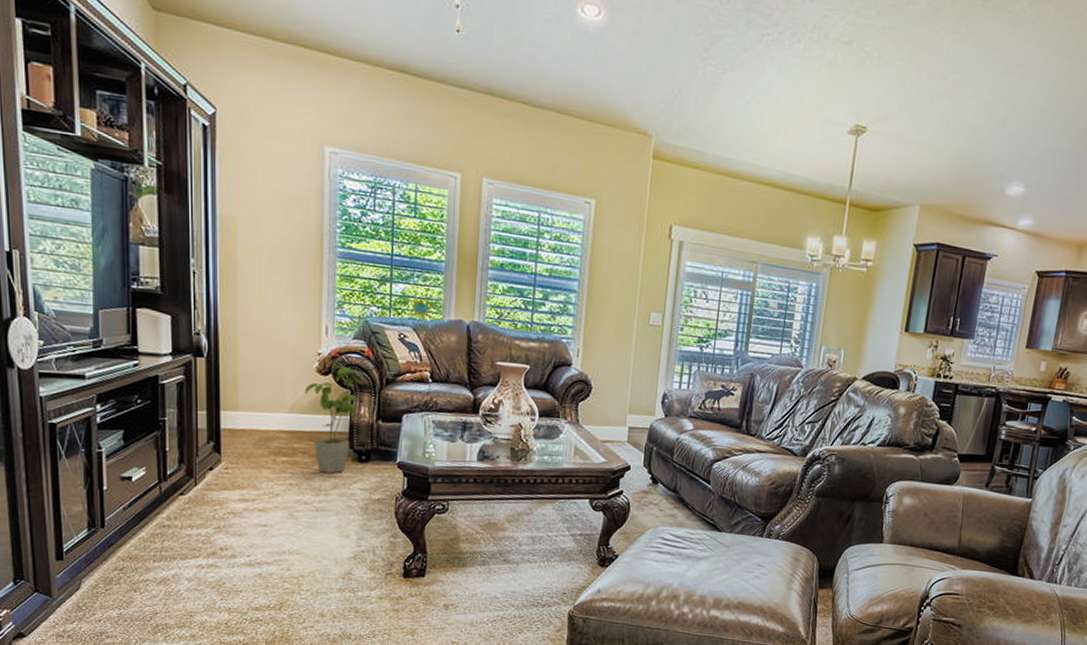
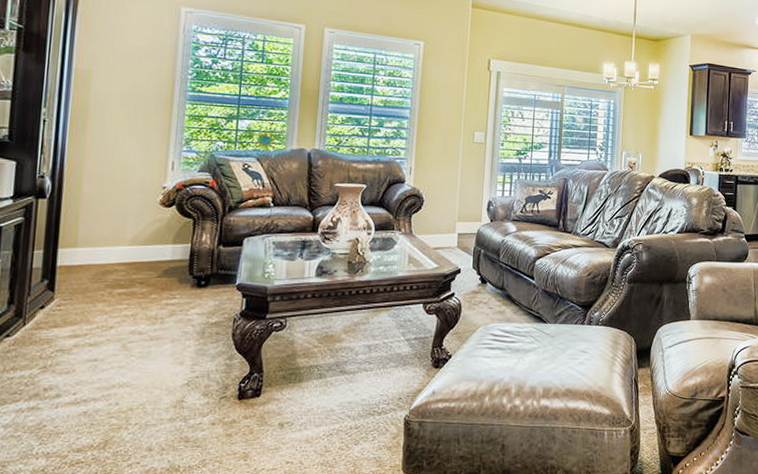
house plant: present [305,365,373,474] -> none [147,196,215,301]

